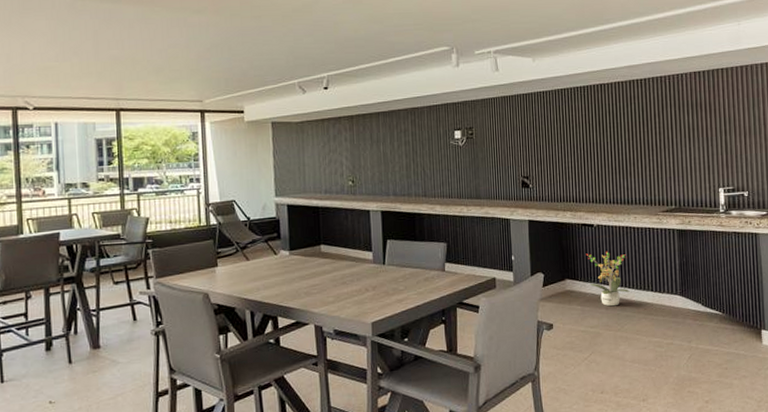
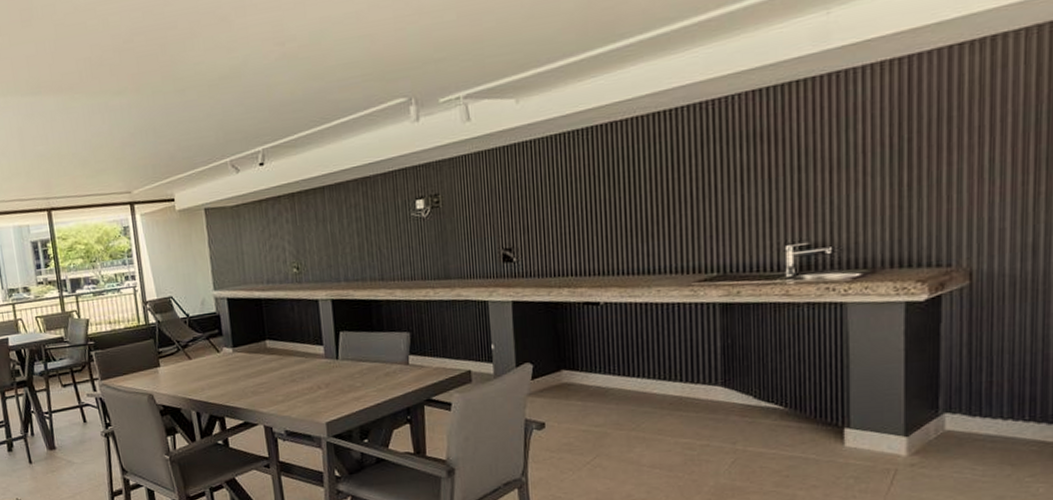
potted plant: present [586,251,630,307] -> none [589,334,650,402]

